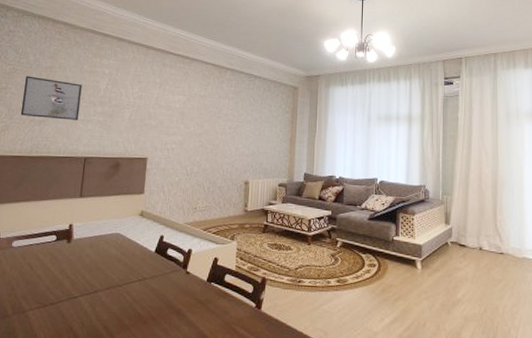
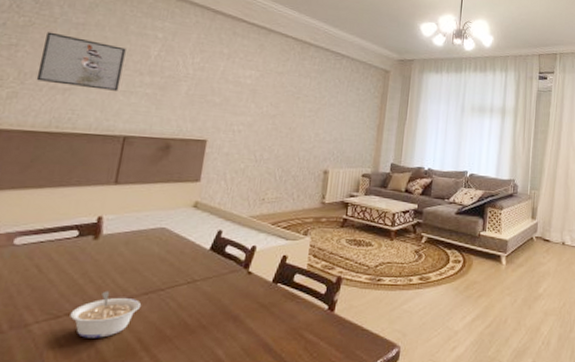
legume: none [54,285,104,324] -> present [70,290,141,338]

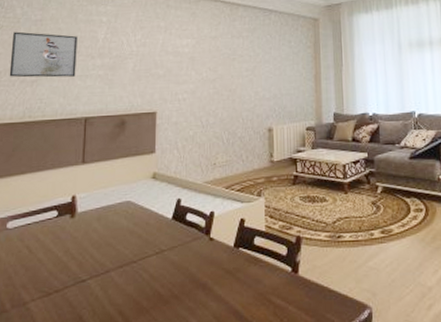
legume: present [70,290,141,338] -> none [59,266,117,313]

